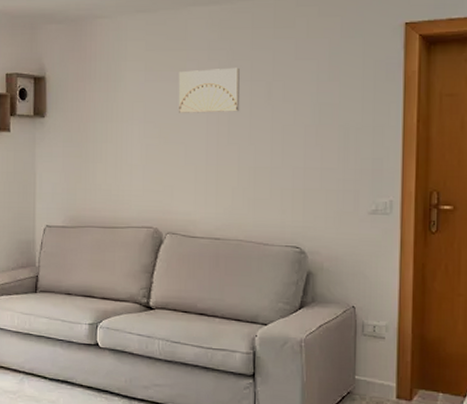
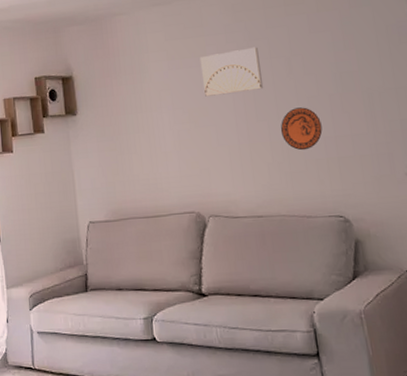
decorative plate: none [250,135,293,179] -> present [280,107,323,151]

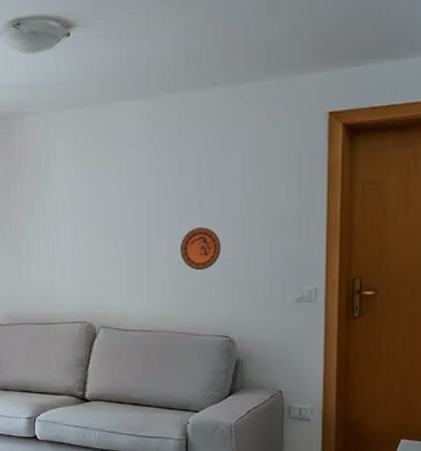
wall art: present [199,47,264,97] -> none [108,161,169,209]

